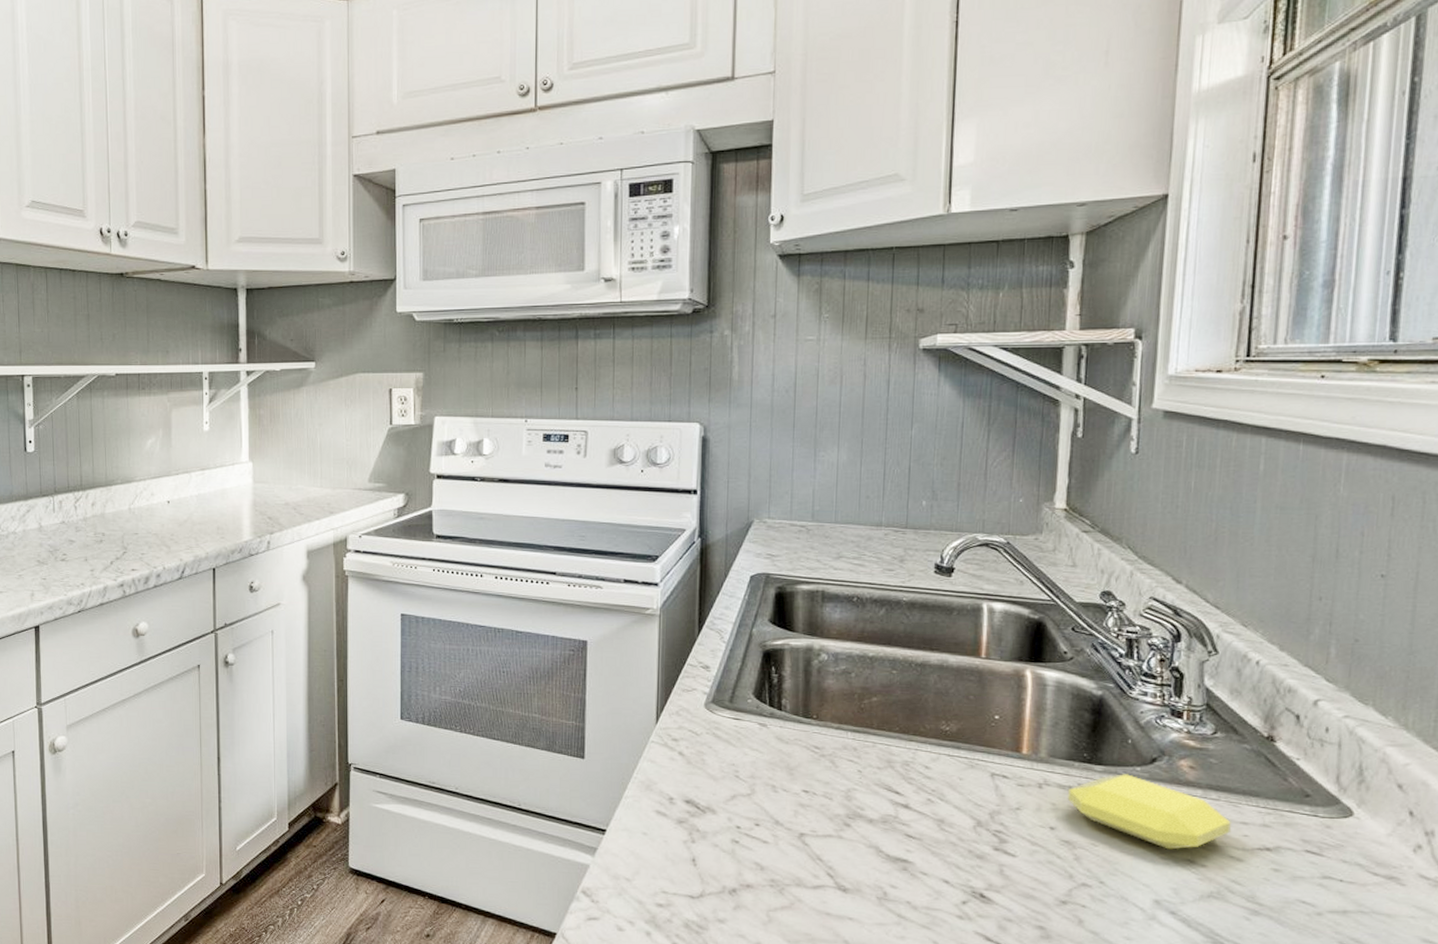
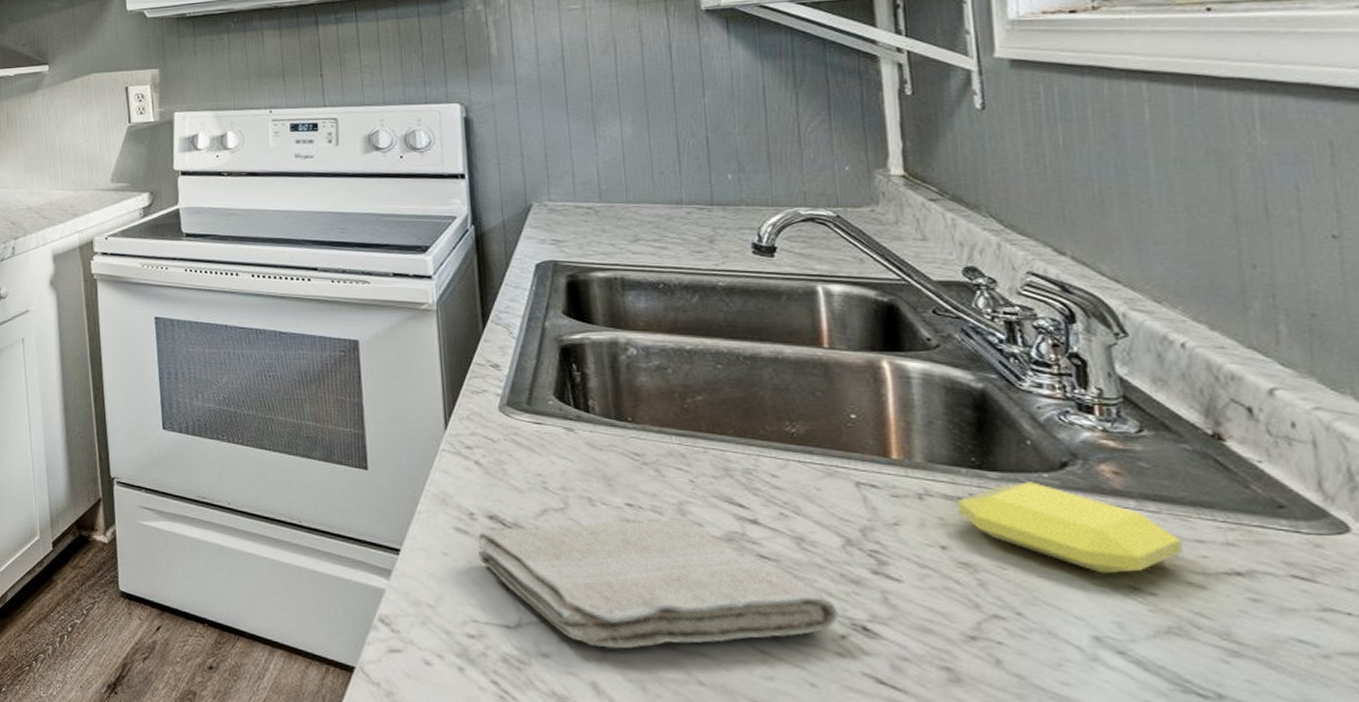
washcloth: none [674,804,963,915] -> present [479,519,839,649]

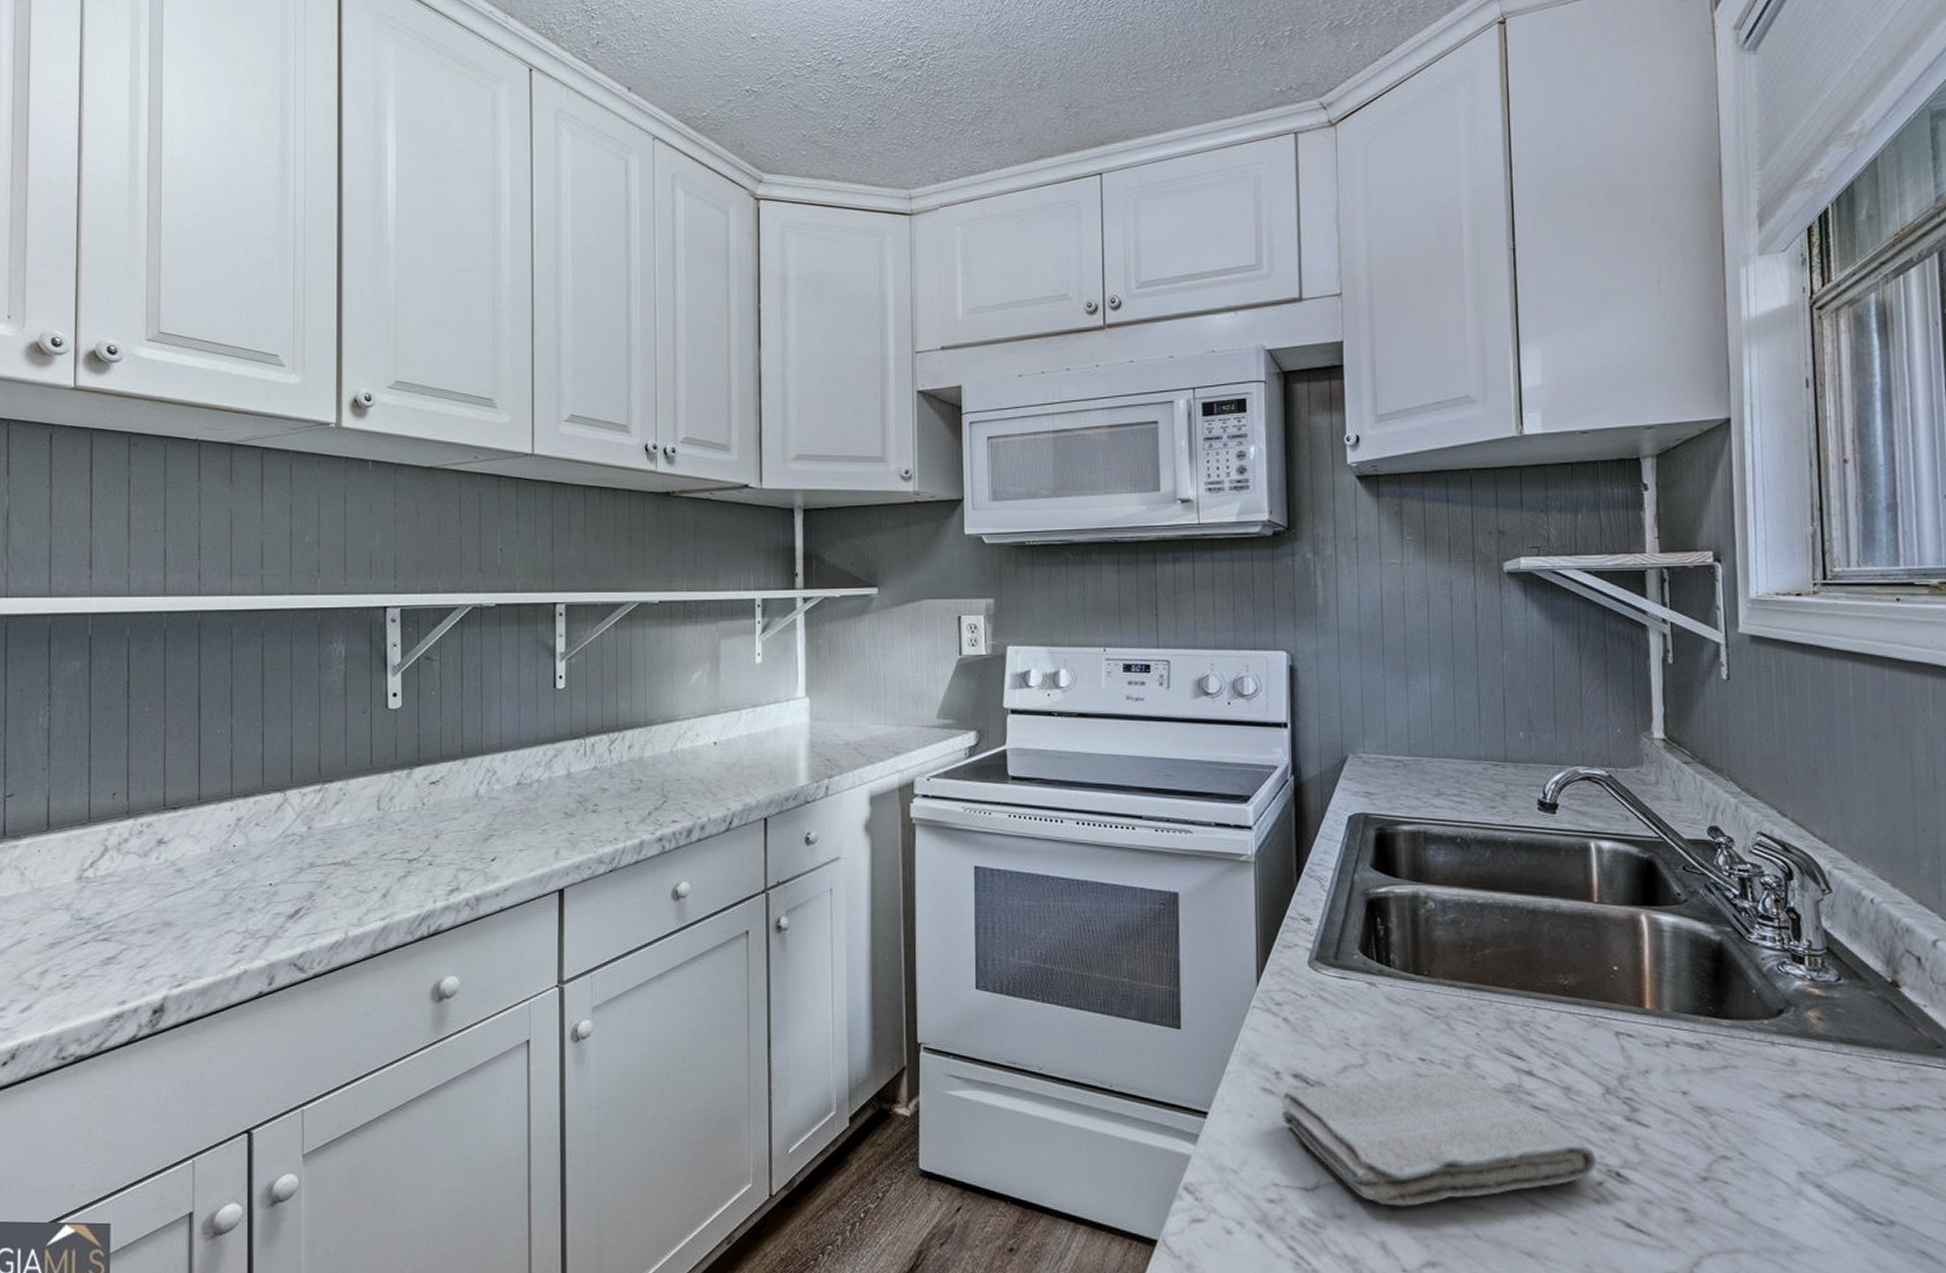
soap bar: present [956,481,1184,574] -> none [1696,1028,1868,1113]

